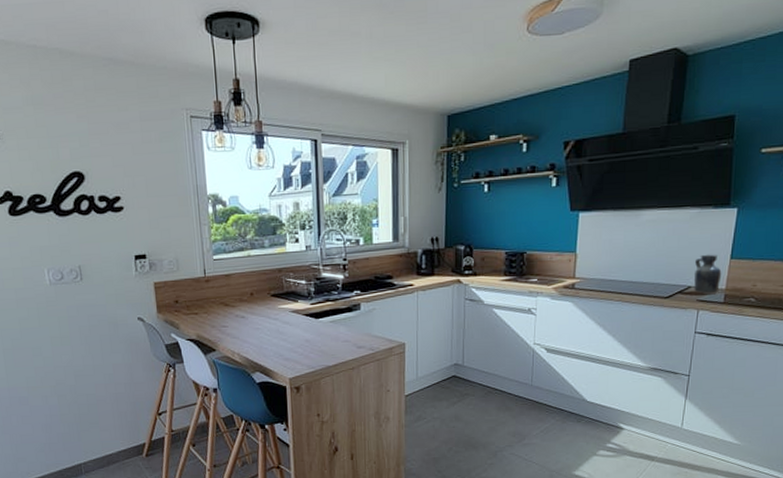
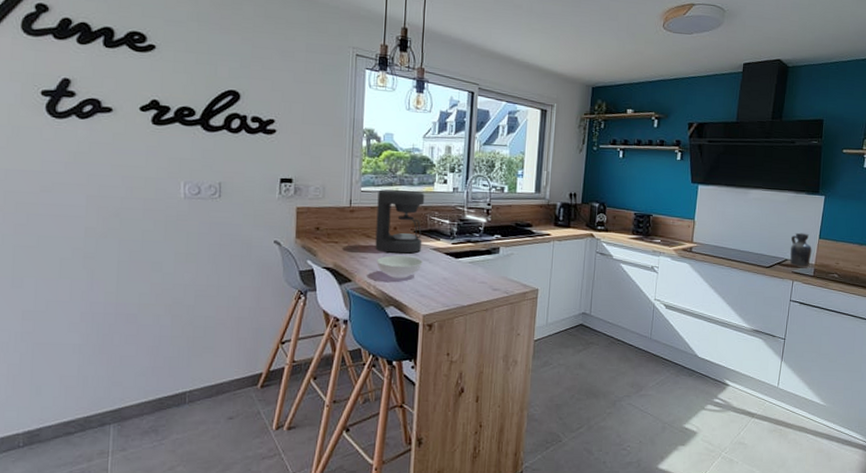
coffee maker: none [230,254,281,320] -> present [375,189,425,254]
bowl: none [237,321,283,344] -> present [377,255,423,278]

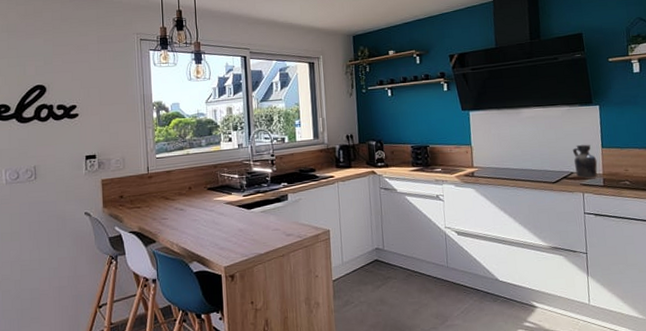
coffee maker: present [375,189,425,254] -> none [171,152,216,212]
bowl: present [377,255,423,278] -> none [177,212,218,235]

